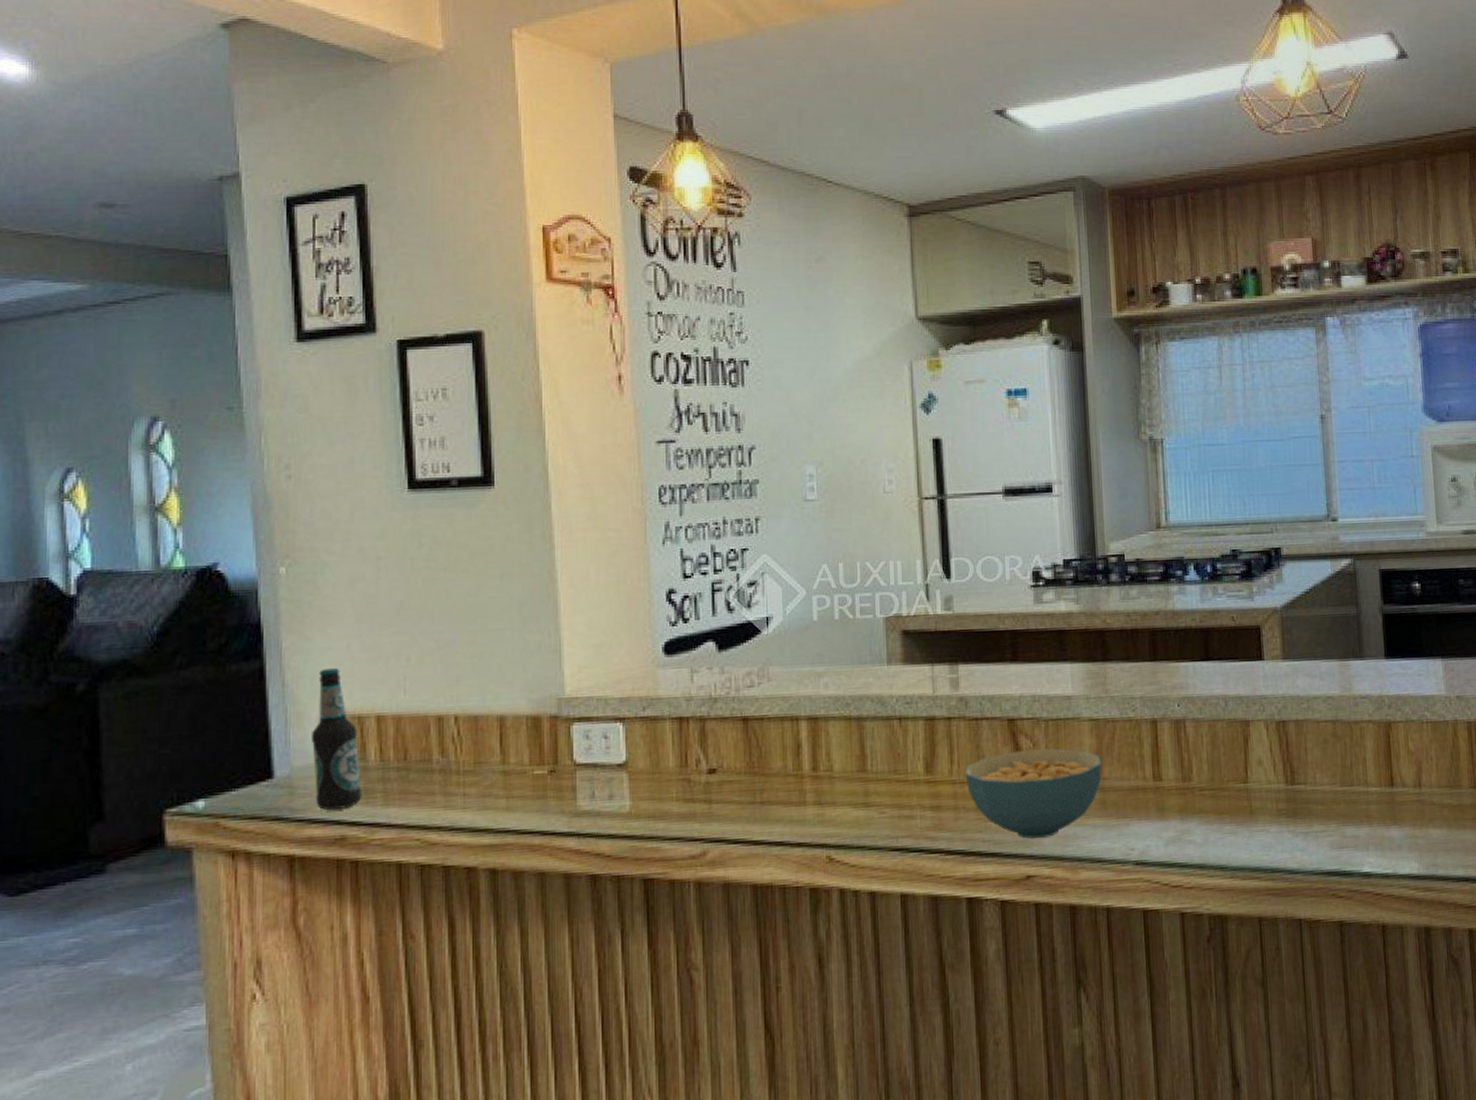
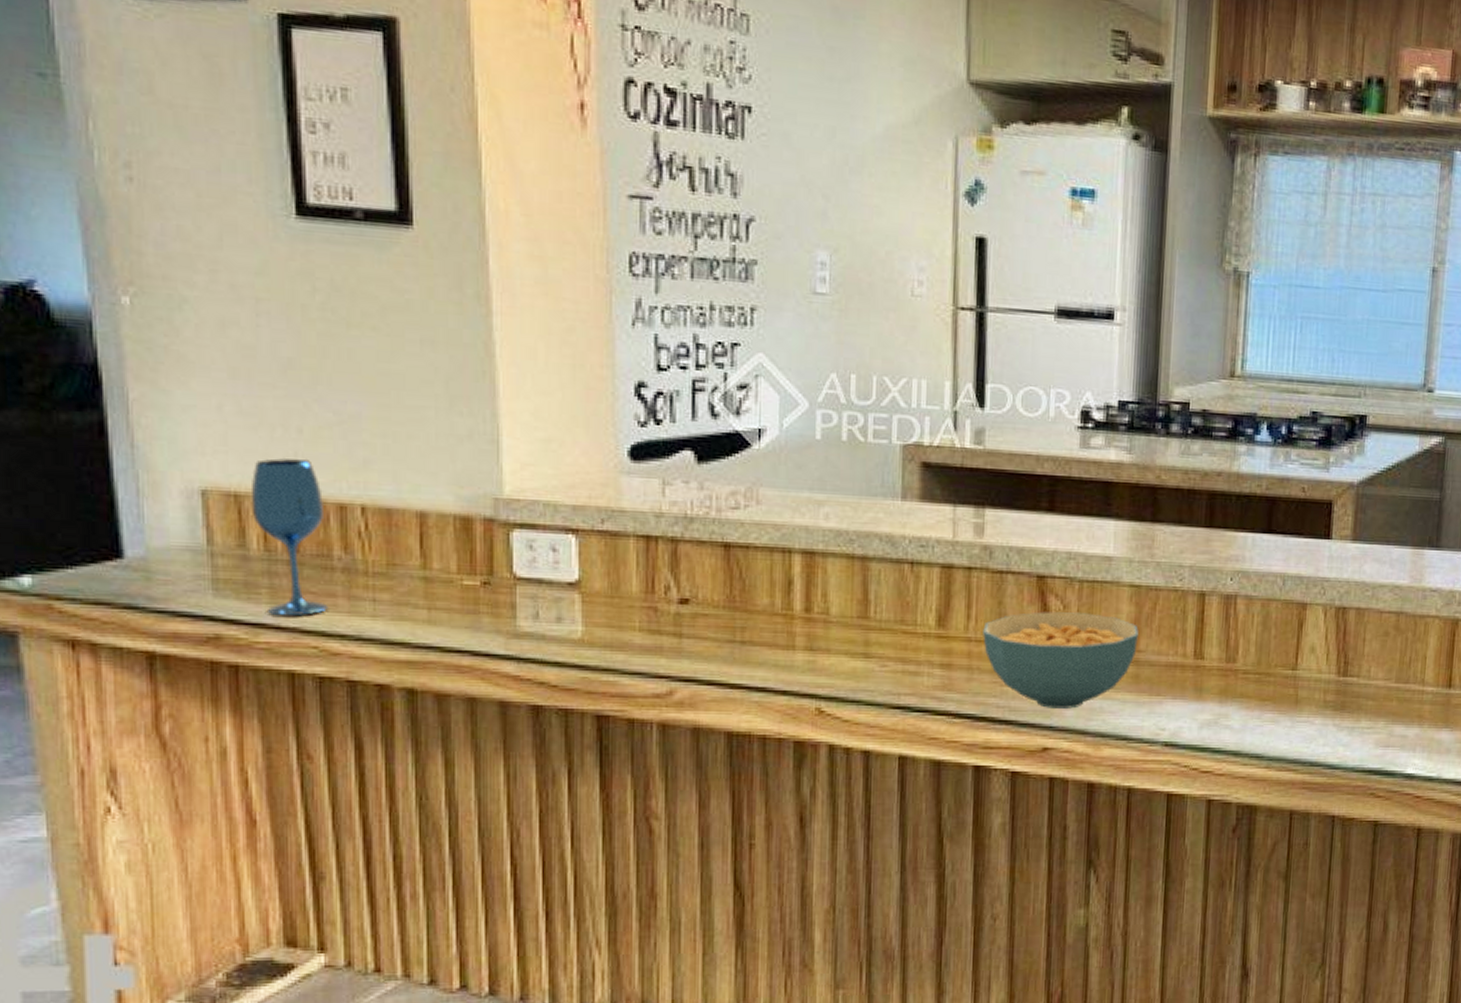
bottle: present [310,667,362,811] -> none [171,430,242,604]
wineglass: none [370,681,429,815] -> present [250,458,329,617]

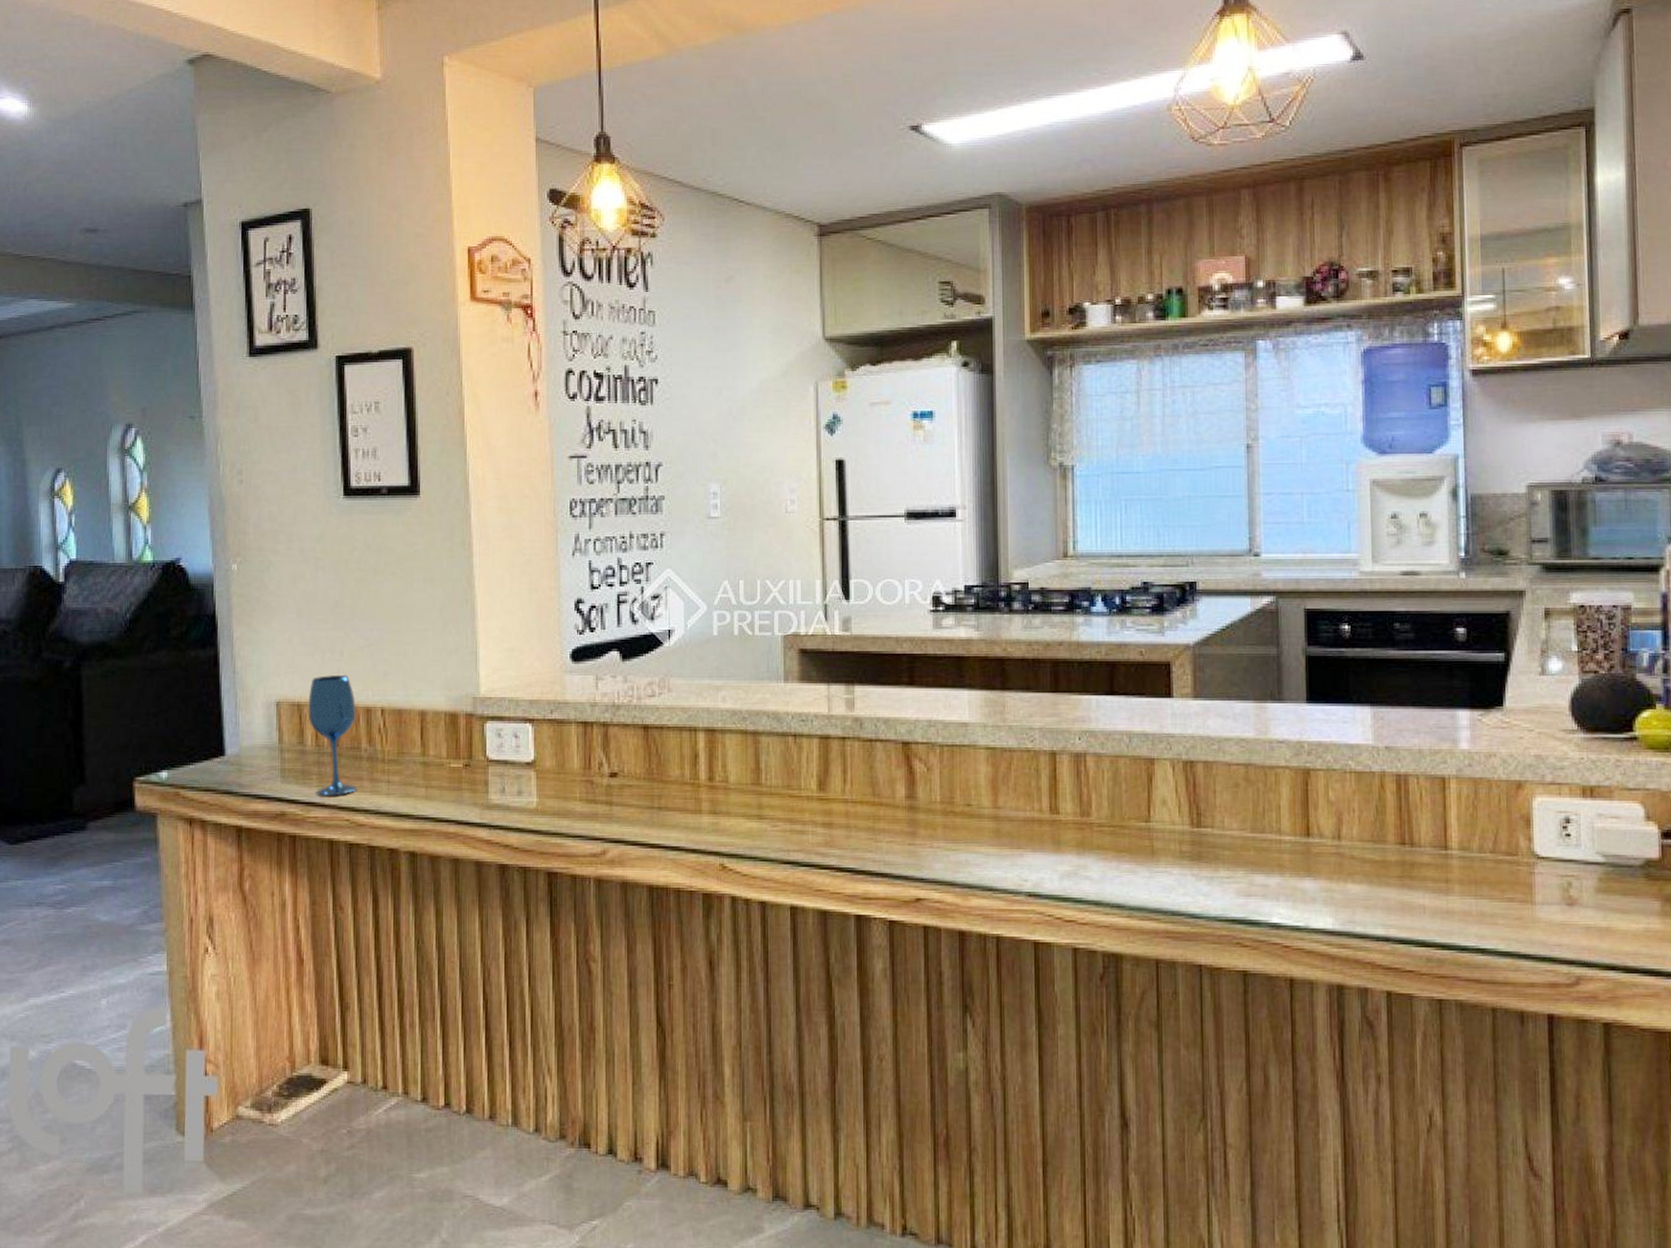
cereal bowl: present [983,612,1138,709] -> none [858,774,996,862]

